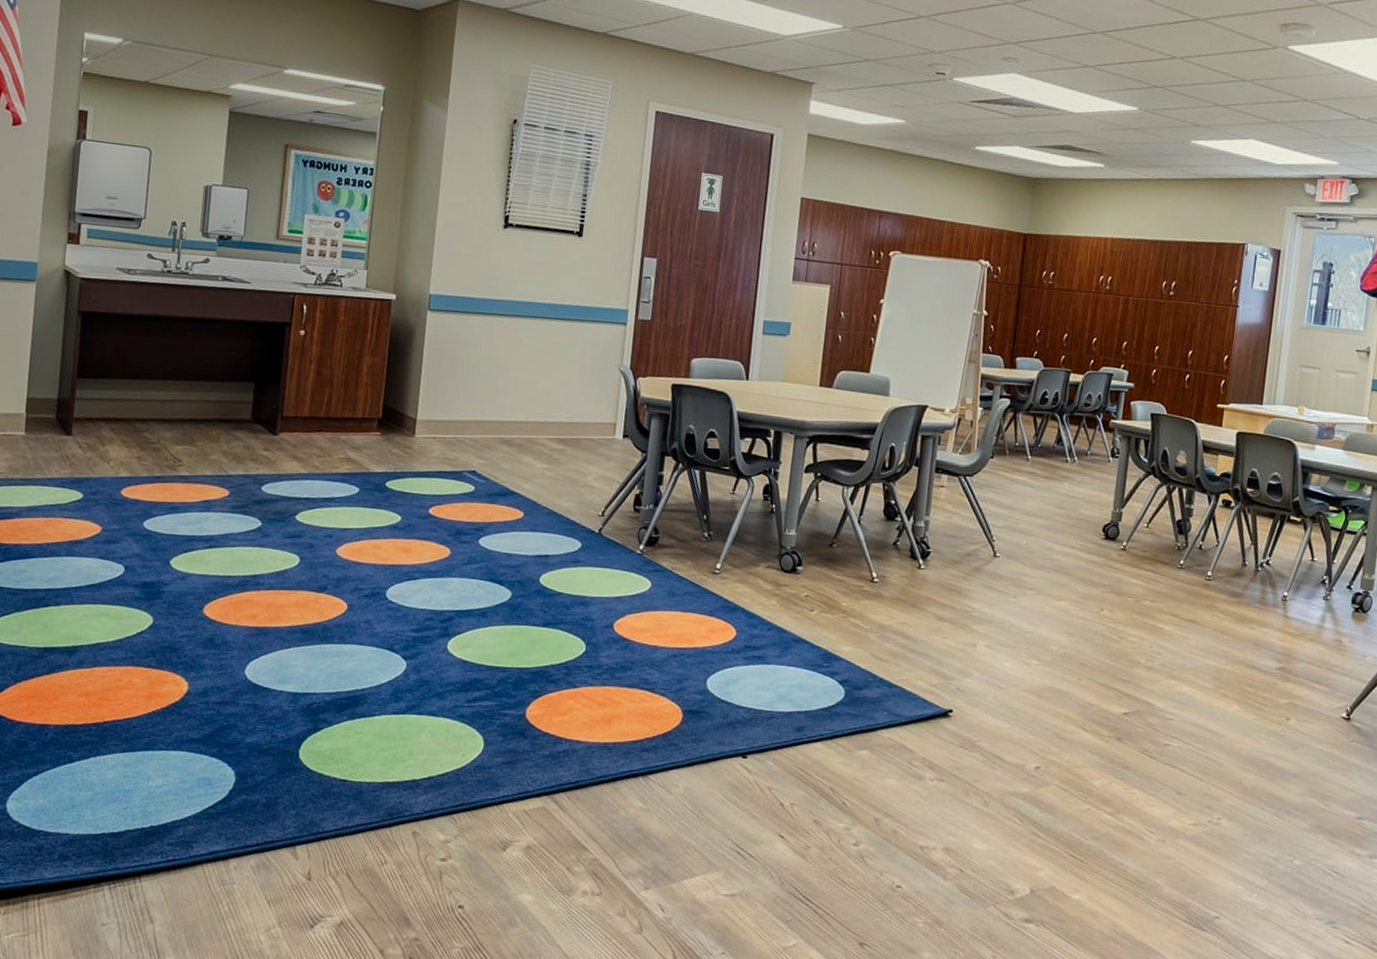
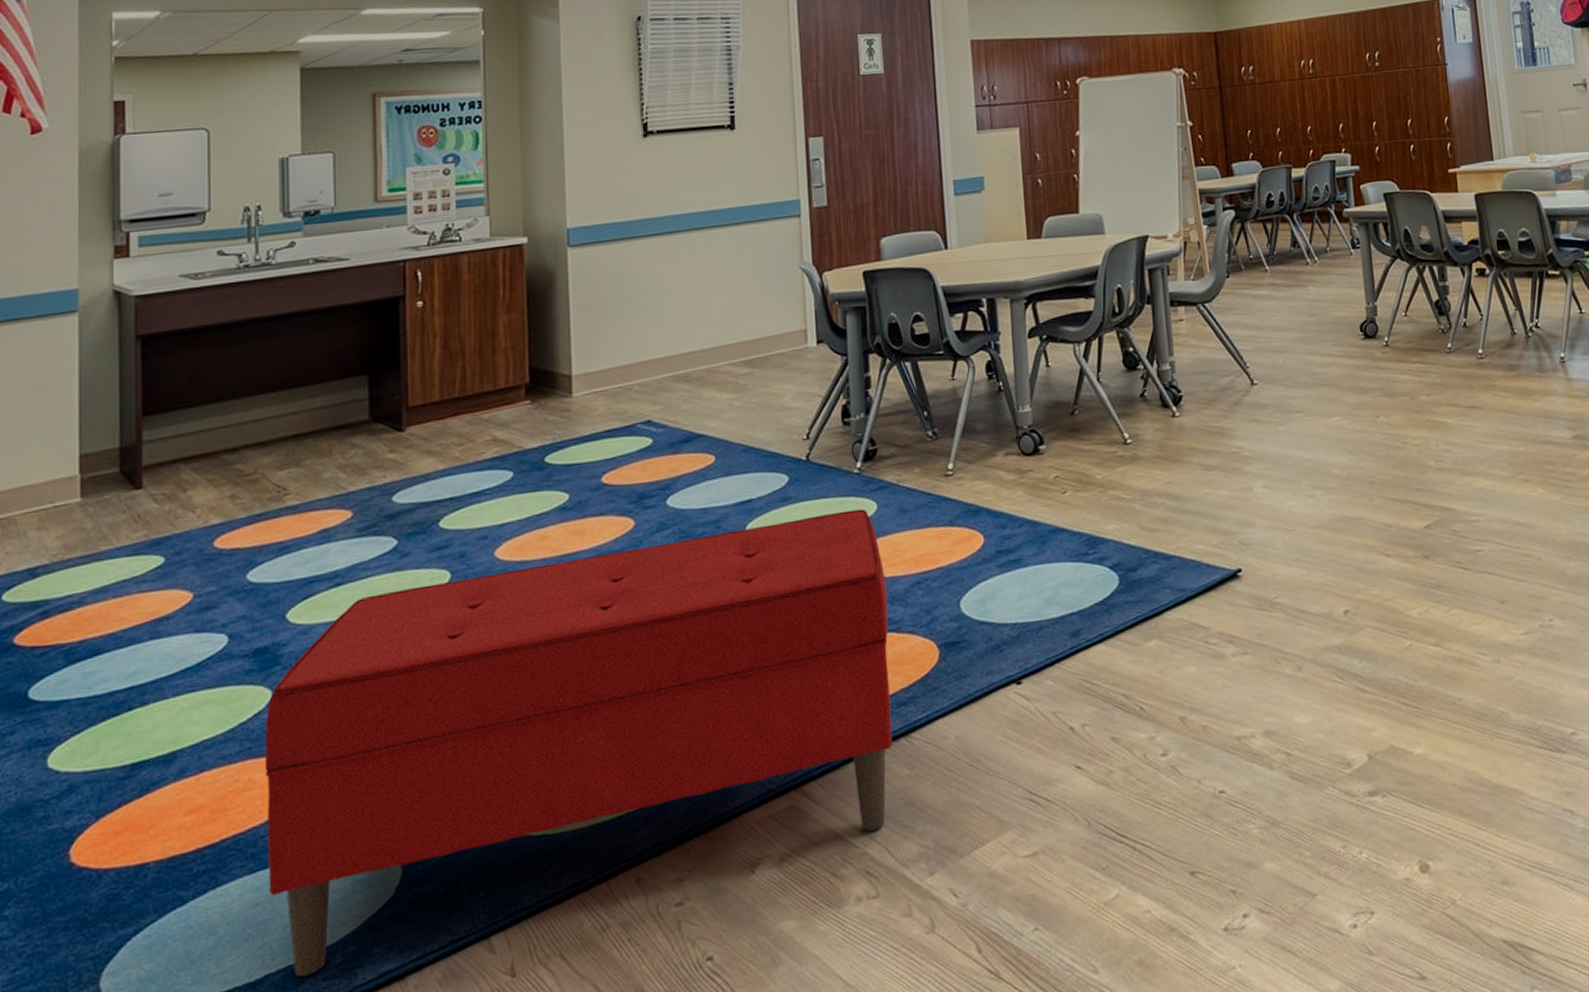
bench: none [135,561,649,844] -> present [264,508,893,977]

